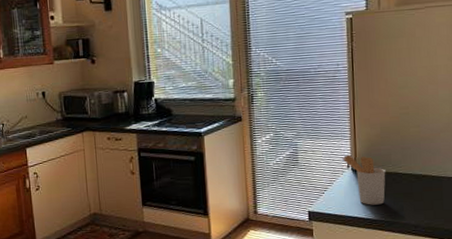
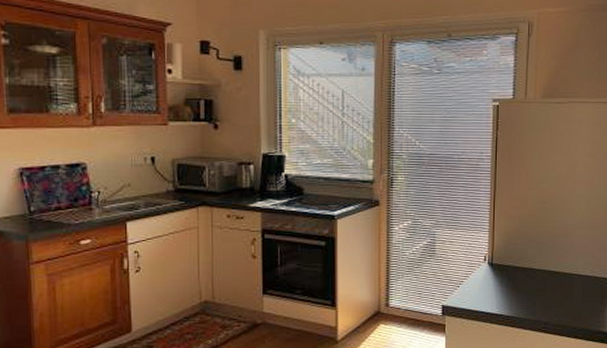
utensil holder: present [342,154,386,205] -> none [479,247,521,301]

